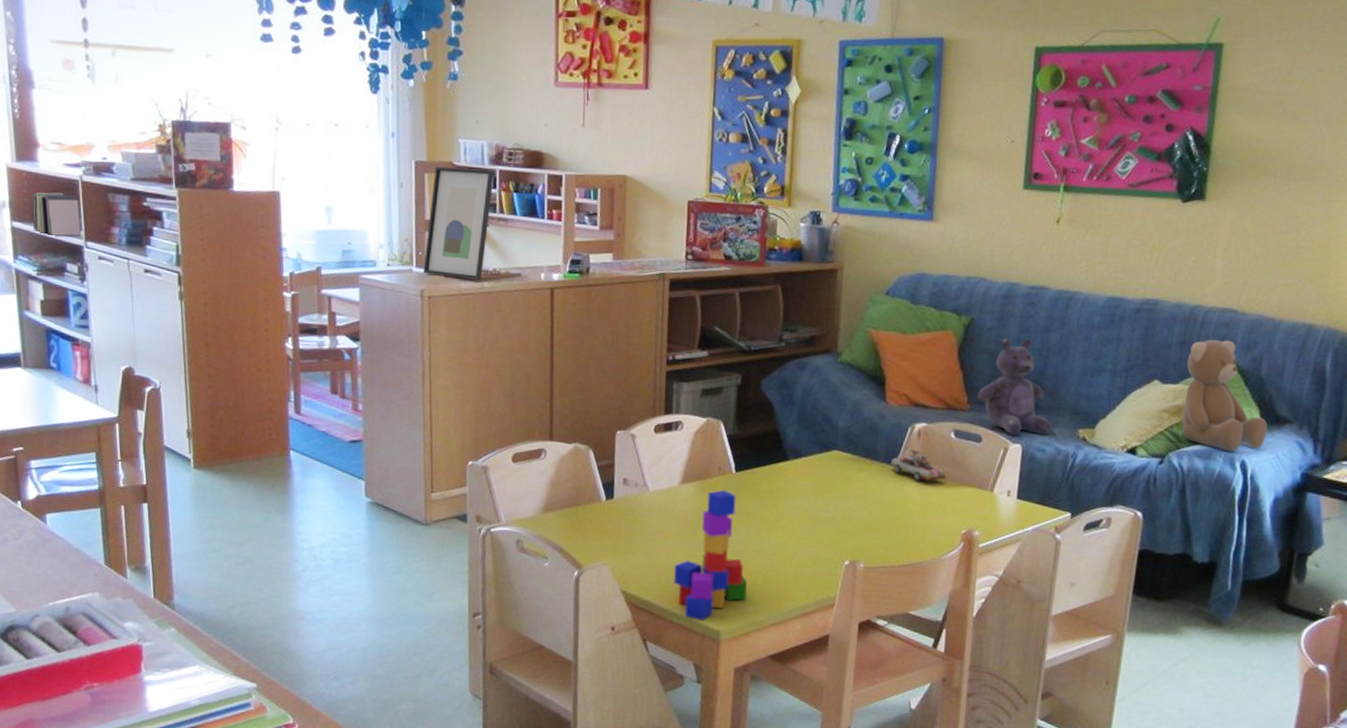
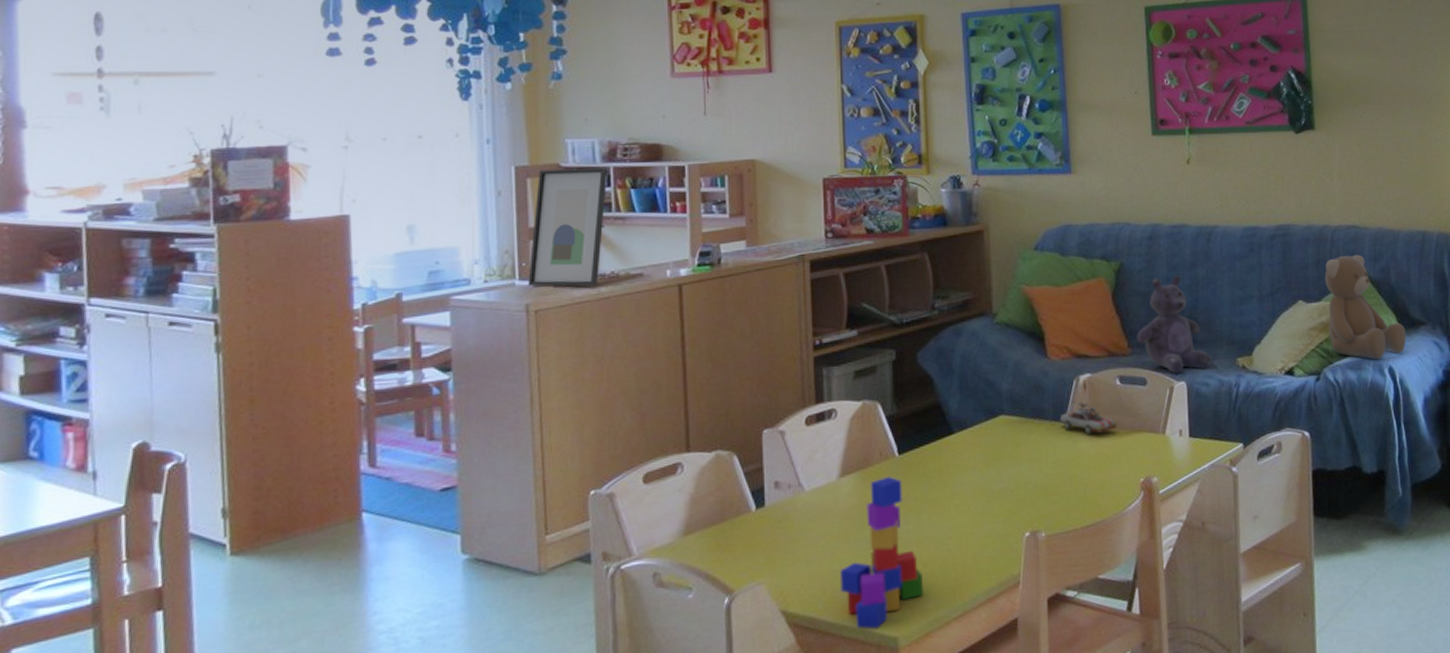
books: present [32,192,82,237] -> none [14,245,84,297]

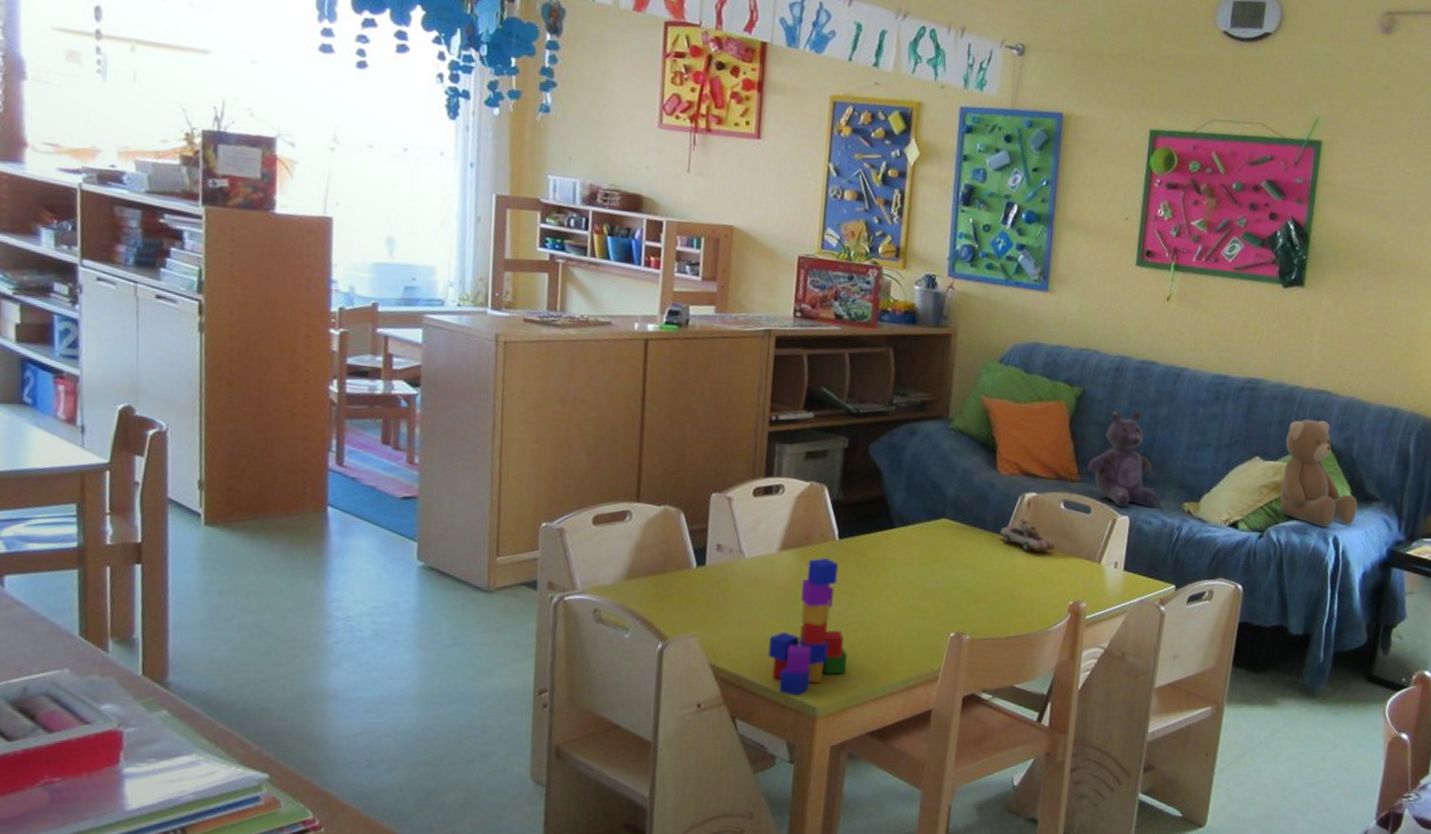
picture frame: present [528,166,610,288] -> none [499,202,589,327]

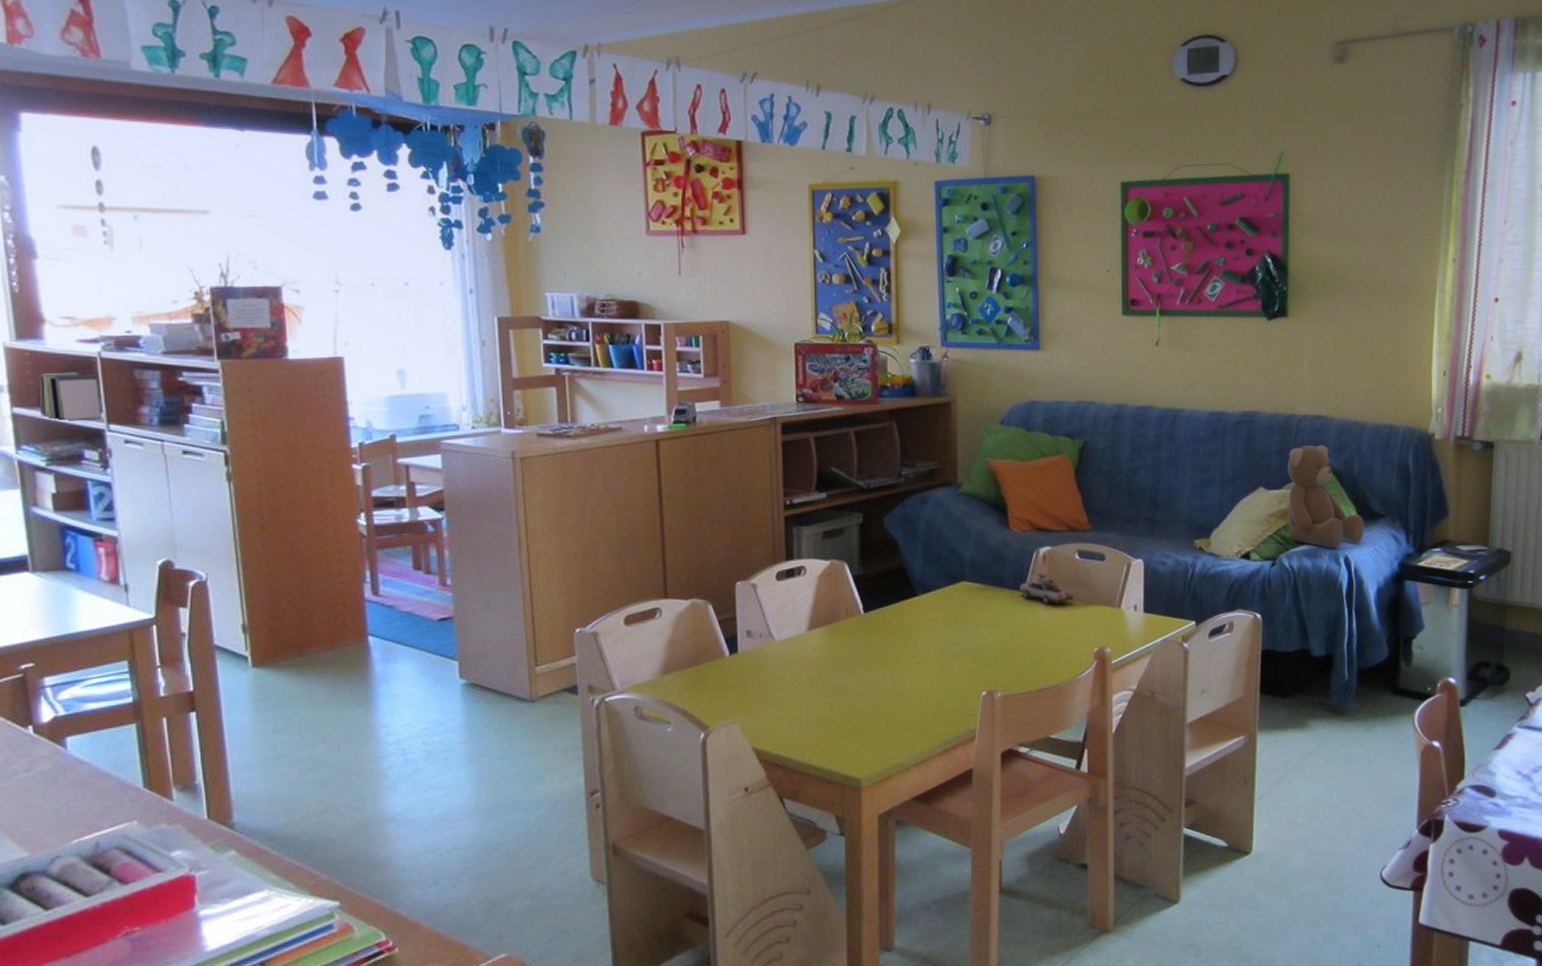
books: none [12,198,77,252] -> present [39,372,103,421]
toy blocks: present [767,557,847,696] -> none [807,632,885,770]
stuffed animal: present [1088,410,1159,508] -> none [1097,456,1170,551]

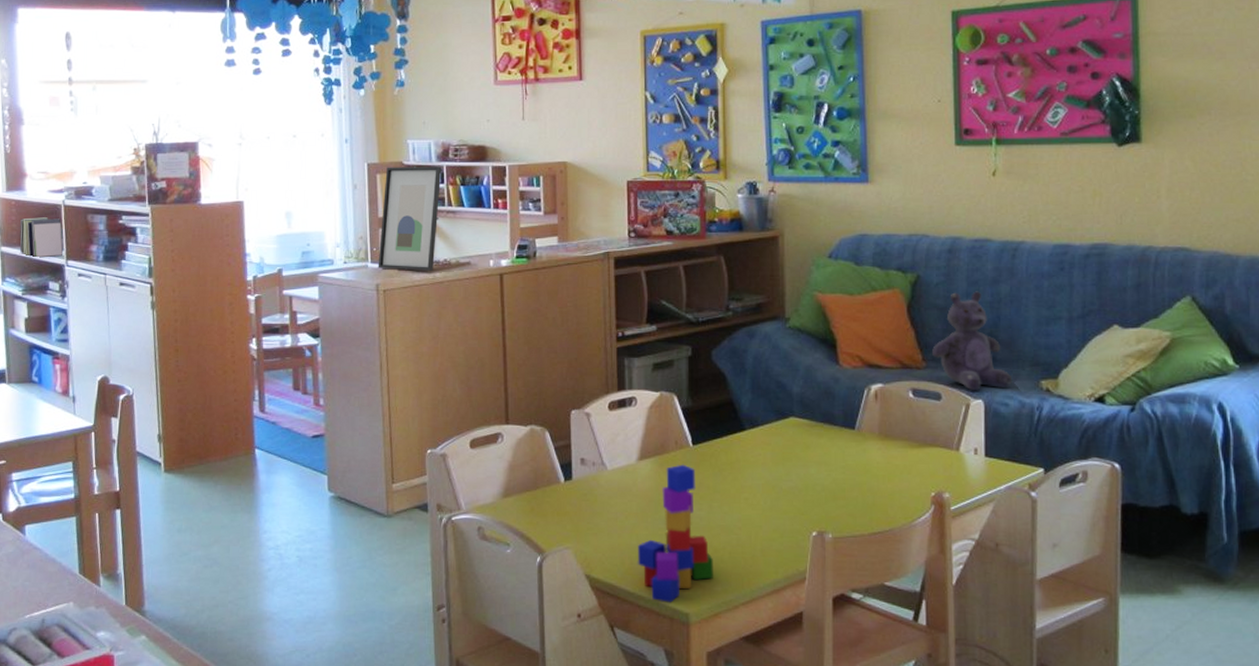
picture frame: none [513,321,588,438] -> present [378,165,443,272]
toy blocks: none [807,632,885,770] -> present [637,464,713,603]
toy car: present [1019,573,1075,605] -> none [850,411,909,444]
stuffed animal: none [1097,456,1170,551] -> present [932,291,1013,391]
teddy bear: present [1287,445,1364,549] -> none [1145,279,1241,394]

